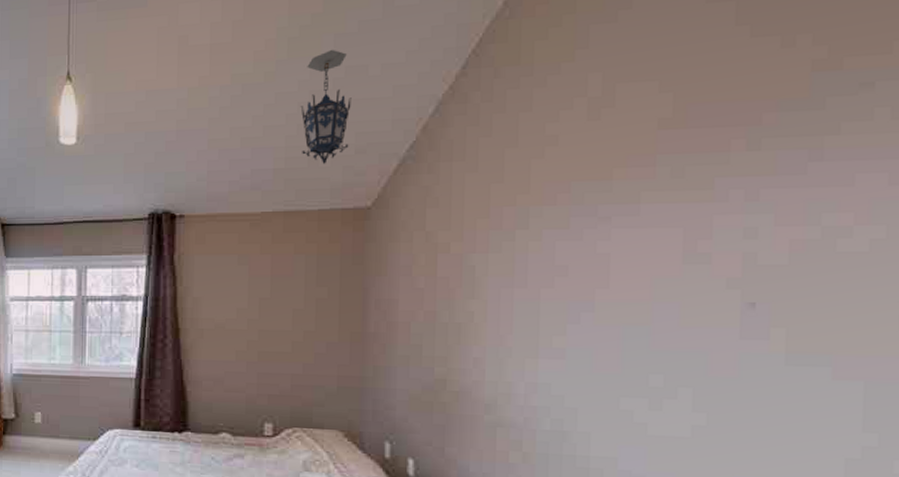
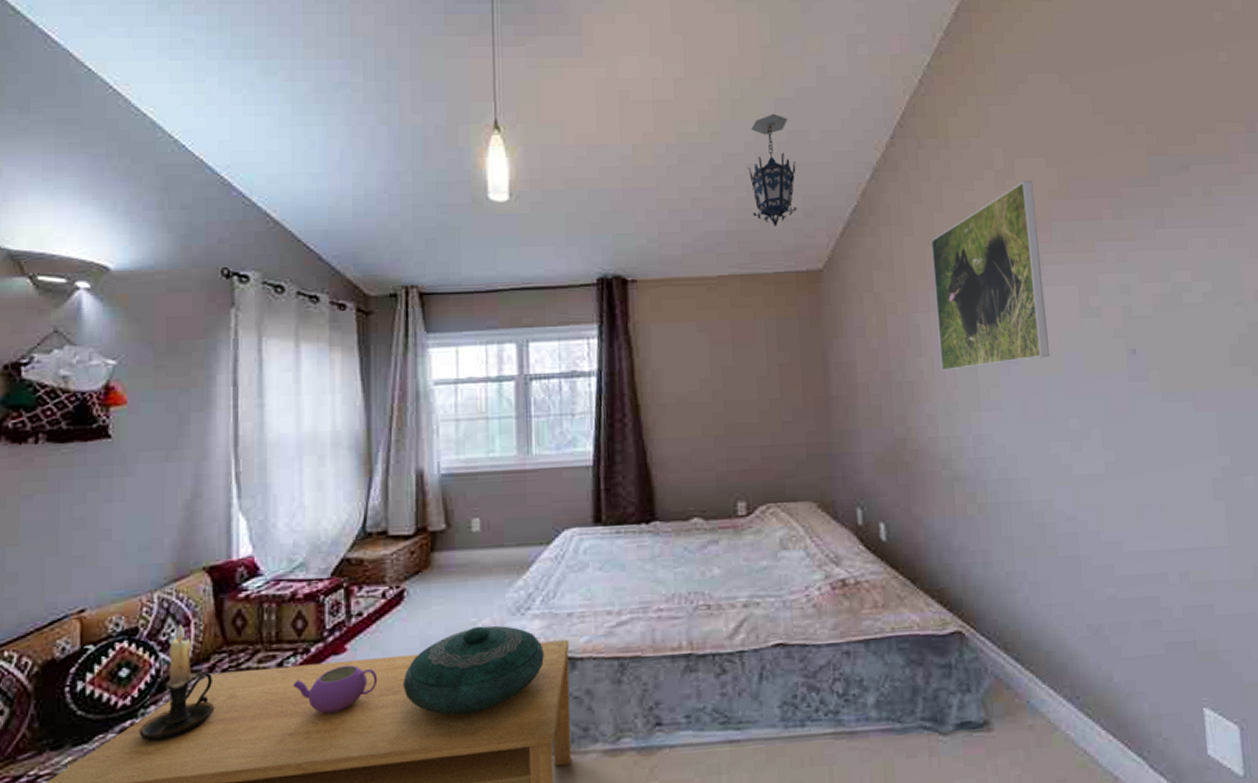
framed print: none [495,108,638,315] -> present [931,180,1049,371]

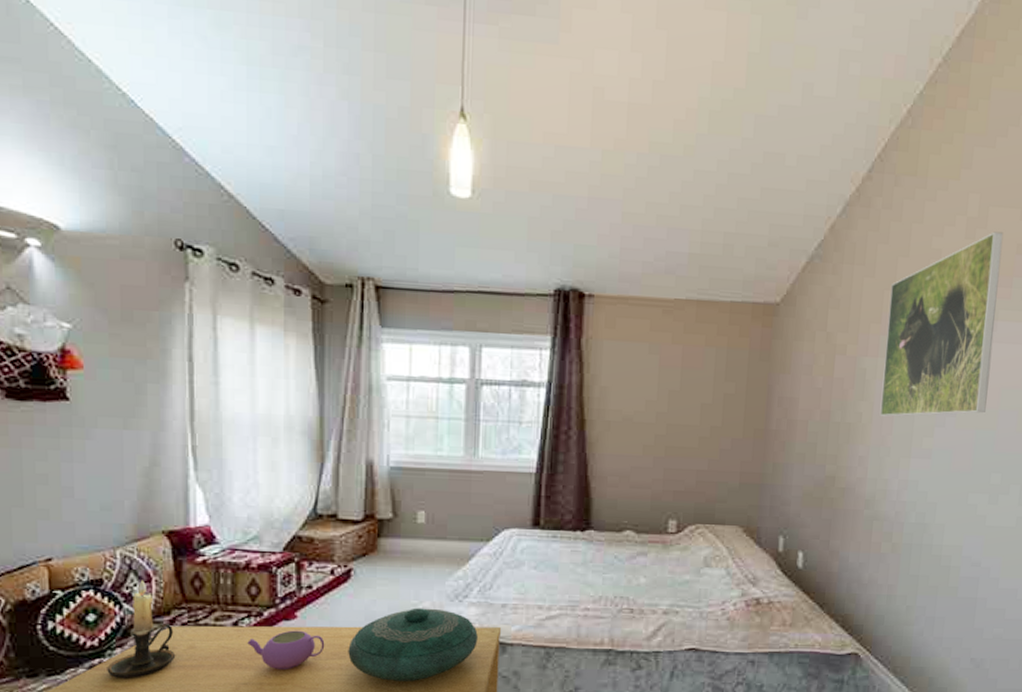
hanging lantern: present [748,113,797,228] -> none [718,130,768,255]

